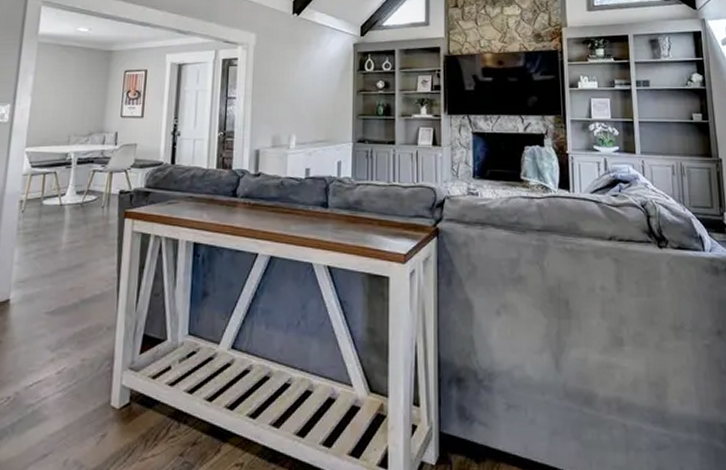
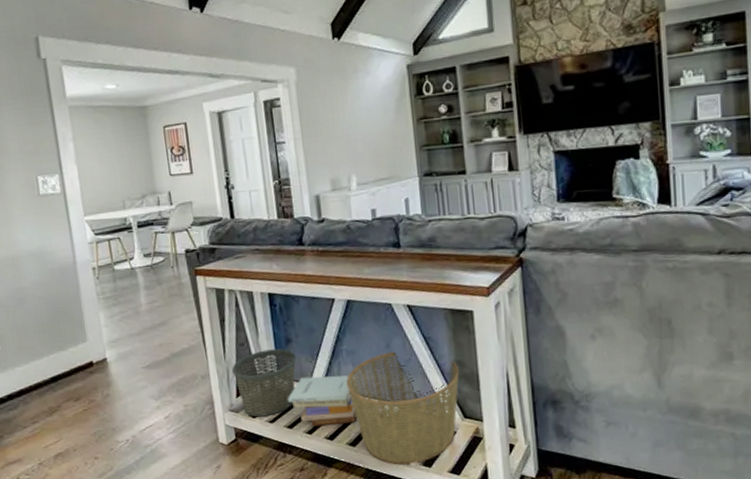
basket: none [141,302,210,378] -> present [232,348,297,417]
books: none [193,335,267,393] -> present [288,375,358,427]
basket: none [256,314,370,443] -> present [346,351,459,465]

